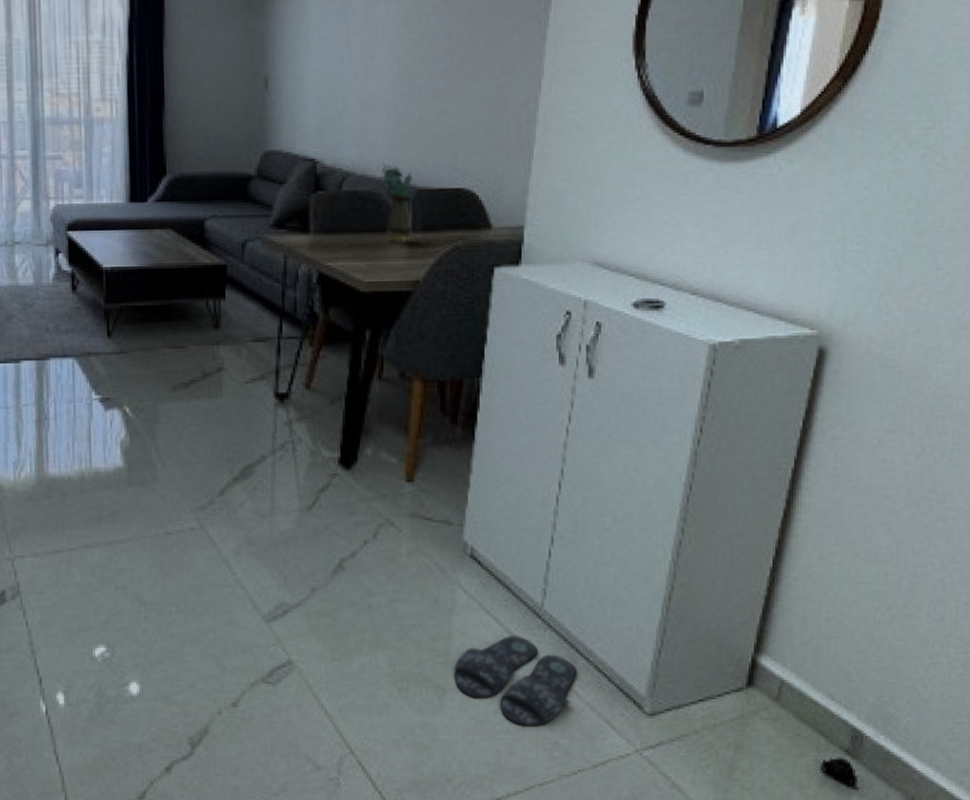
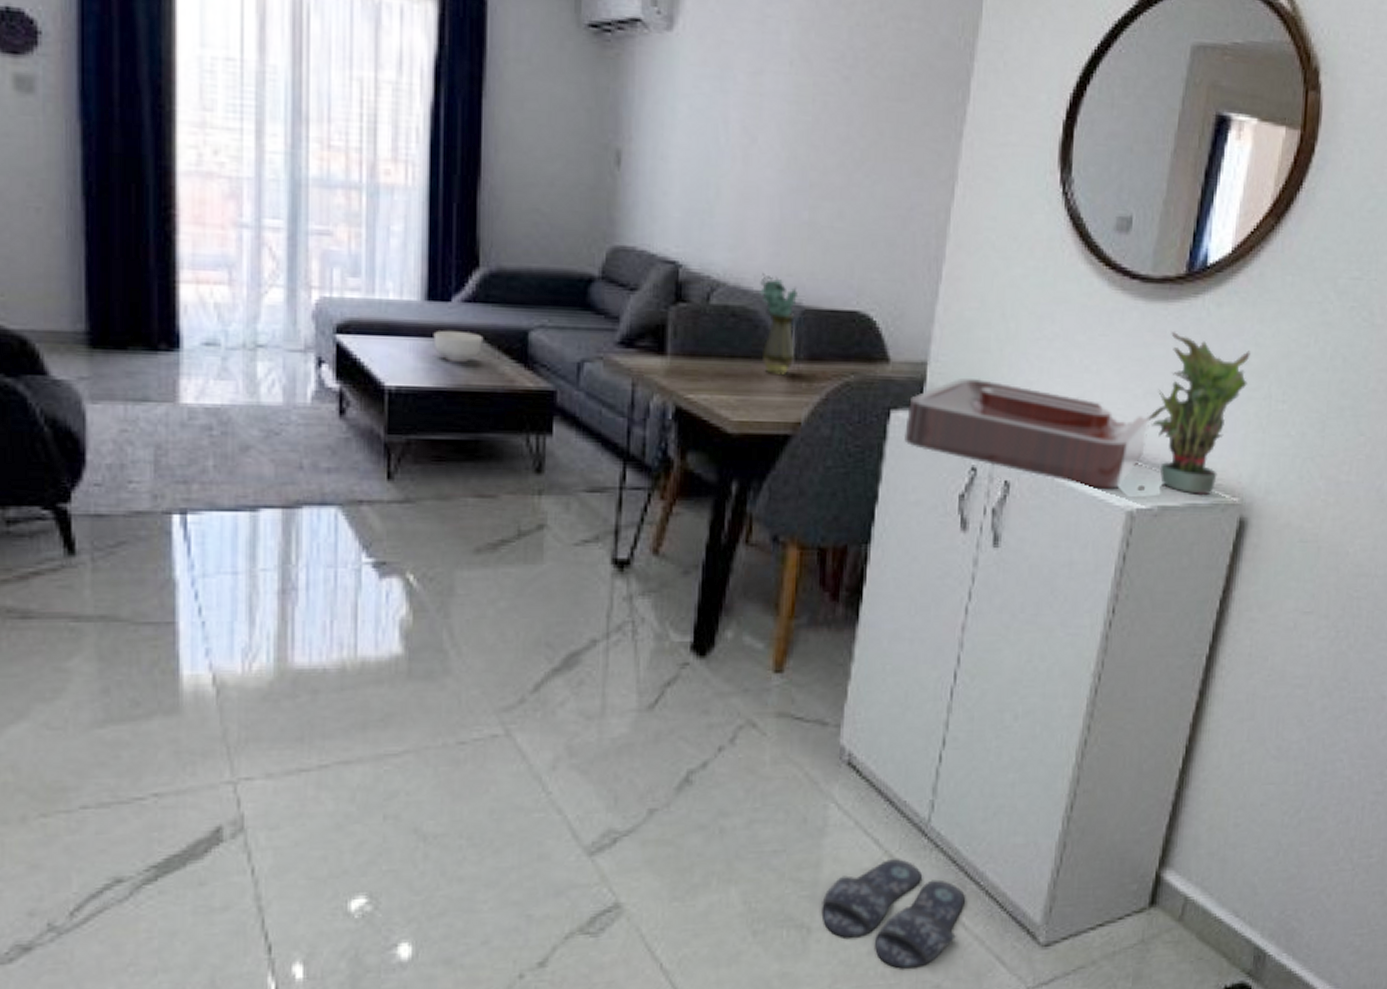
bowl: none [135,223,172,247] -> present [433,330,484,362]
decorative tray: none [506,237,729,327] -> present [903,377,1151,490]
potted plant: none [725,186,823,329] -> present [1146,330,1251,496]

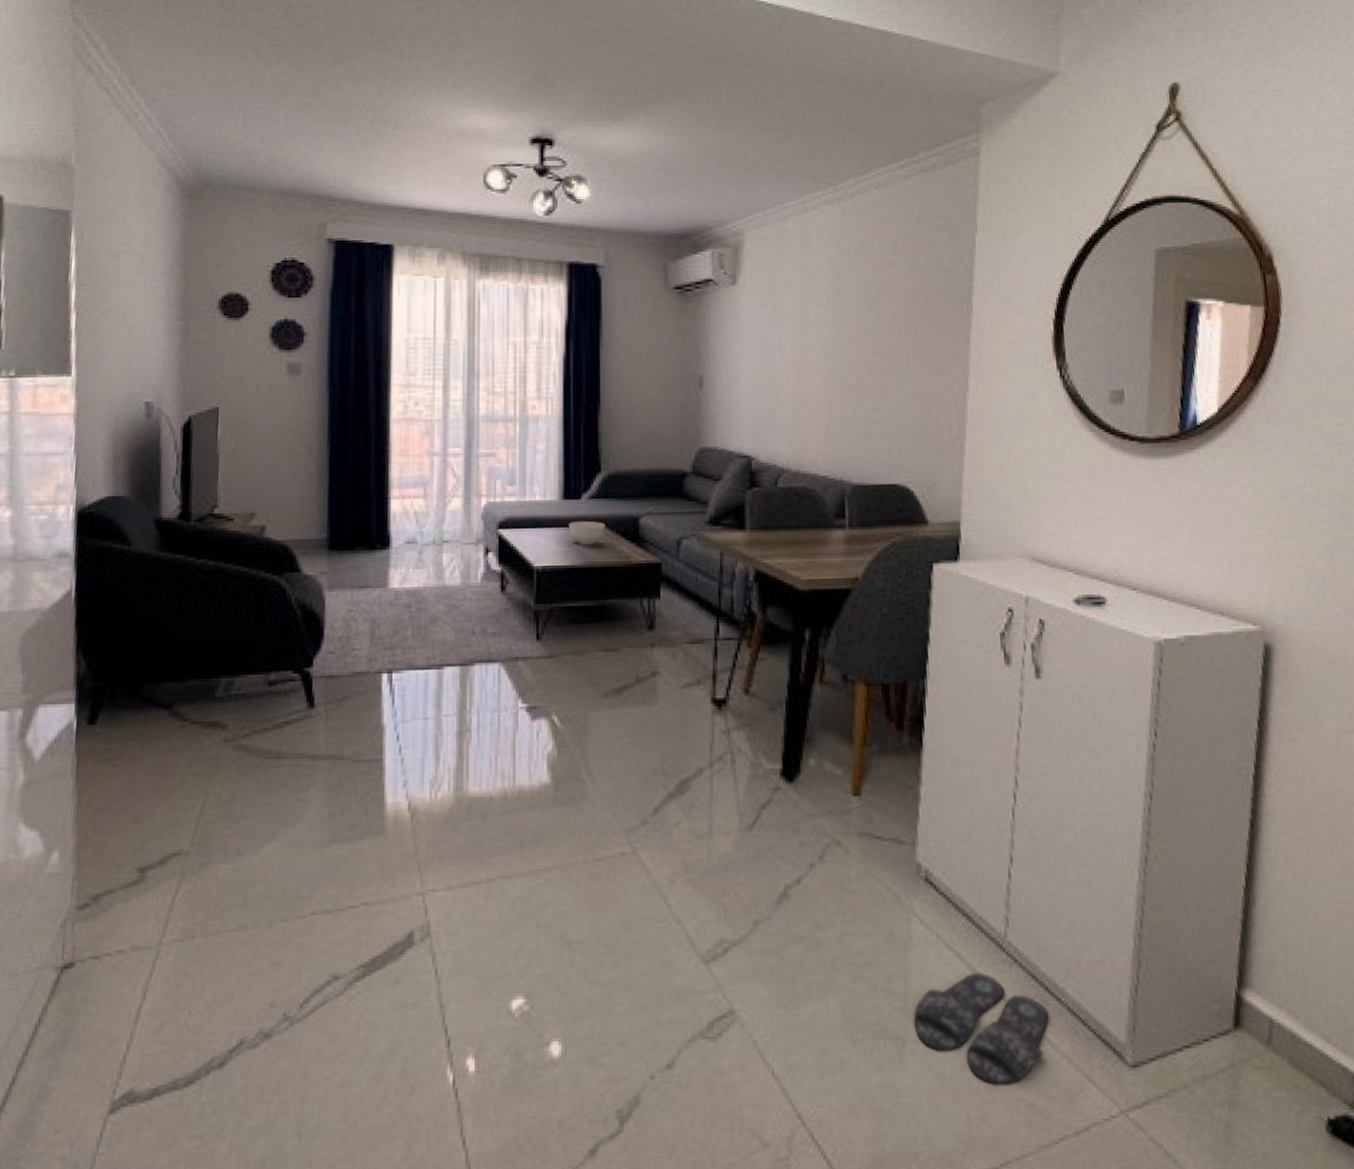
vase: present [760,272,797,374] -> none [816,459,849,539]
decorative tray: present [903,377,1151,490] -> none [946,532,1165,624]
potted plant: present [1146,330,1251,496] -> none [1161,481,1252,625]

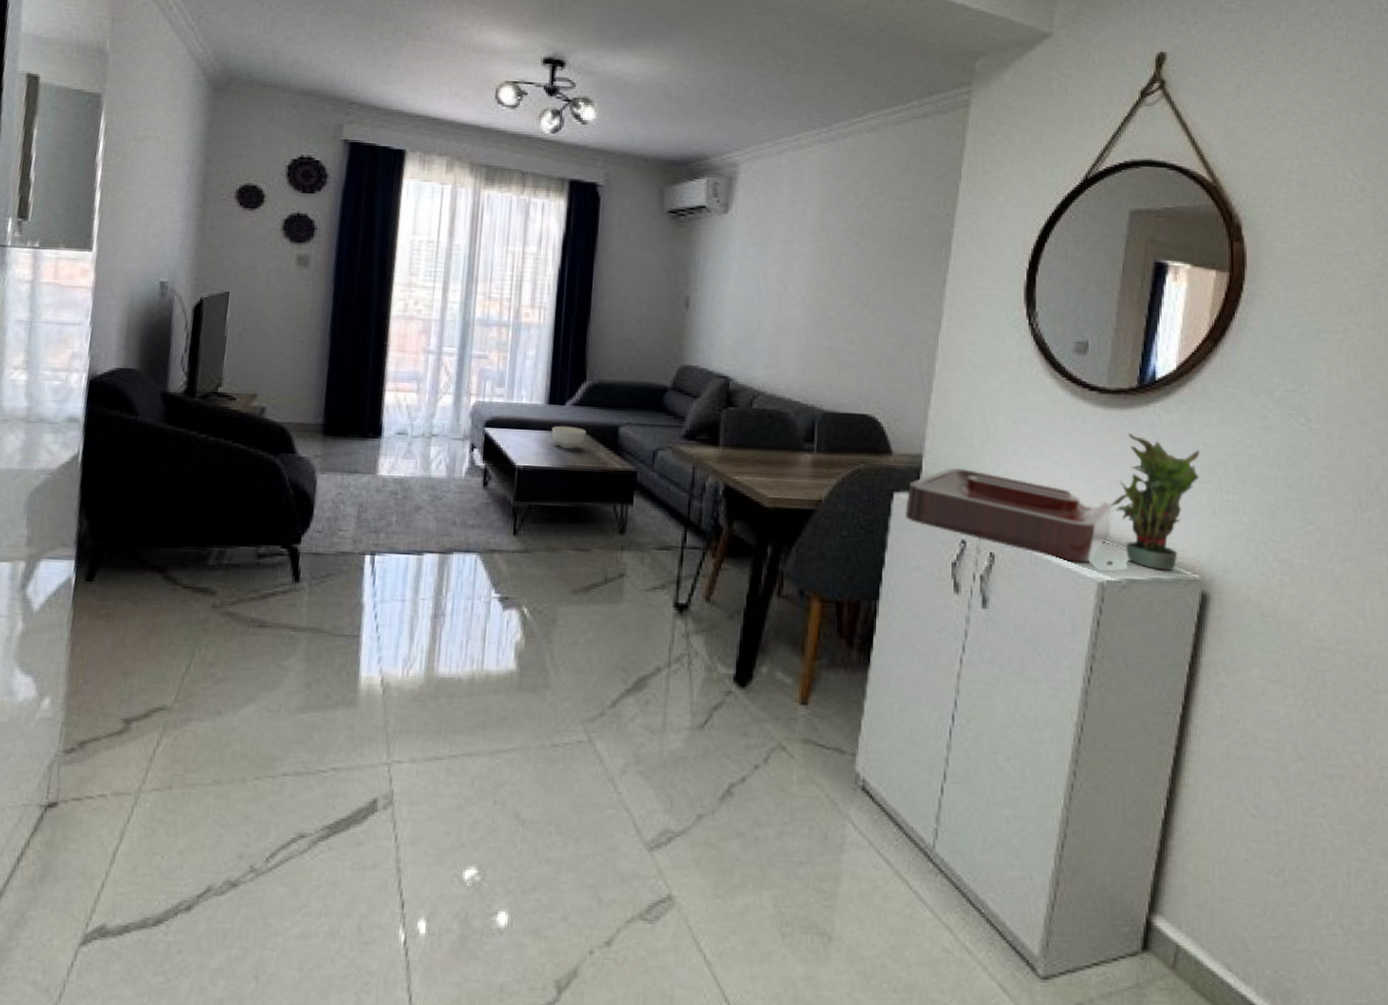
slippers: present [913,973,1050,1085] -> none [841,879,969,986]
decorative tray: none [946,532,1165,624] -> present [904,467,1115,564]
potted plant: none [1161,481,1252,625] -> present [1111,432,1200,572]

